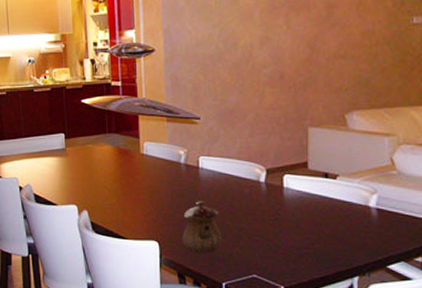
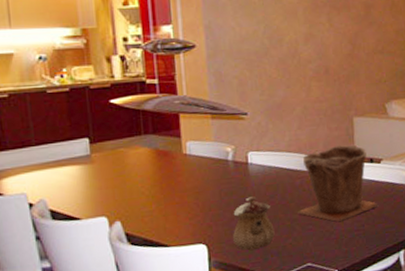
plant pot: none [245,157,330,236] -> present [298,144,377,222]

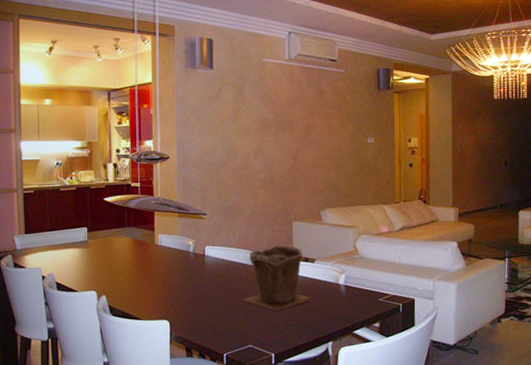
teapot: present [233,196,275,250] -> none [190,283,224,328]

